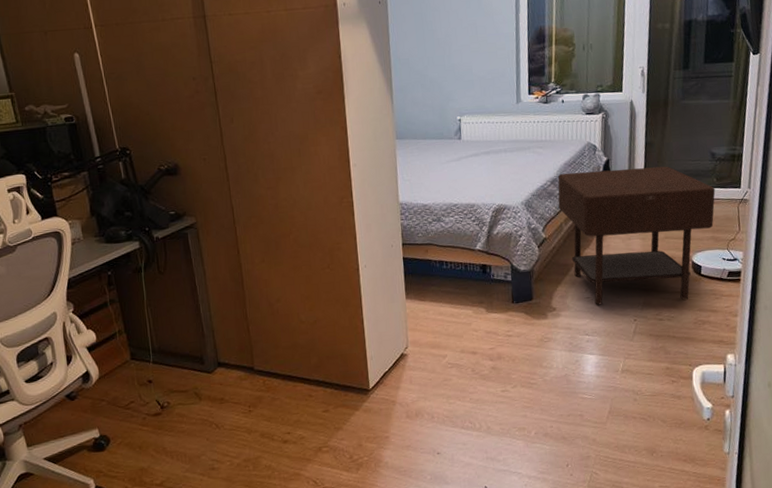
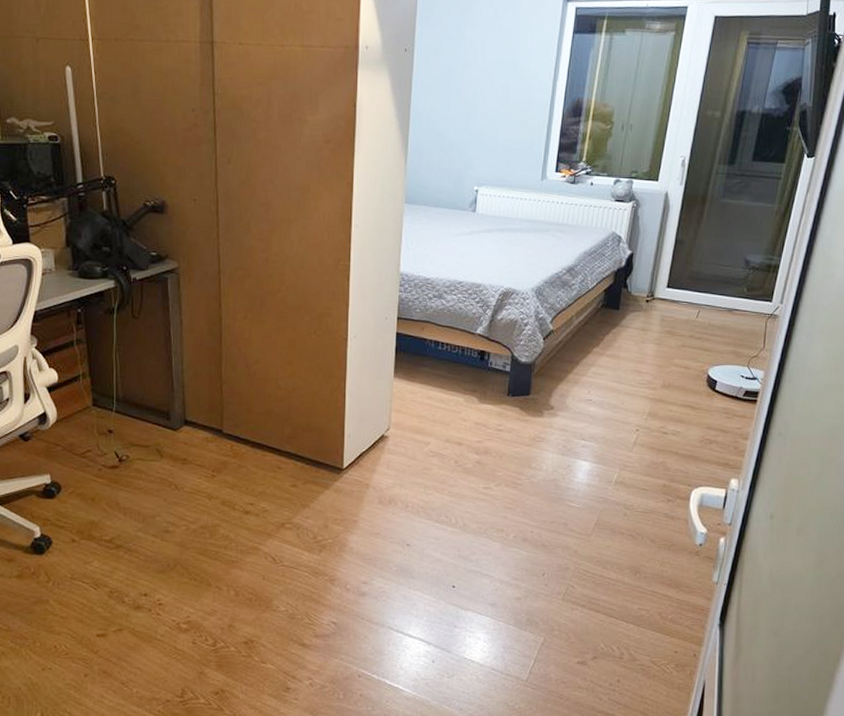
side table: present [558,166,716,305] -> none [571,262,744,415]

